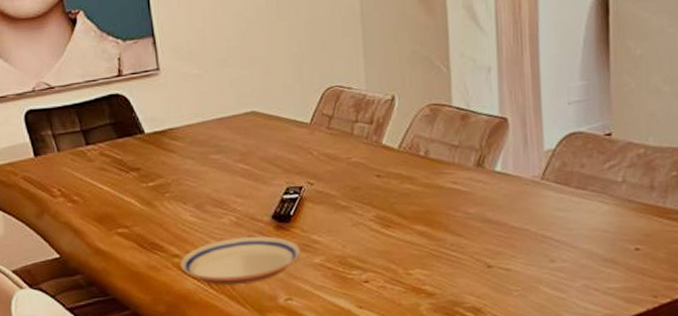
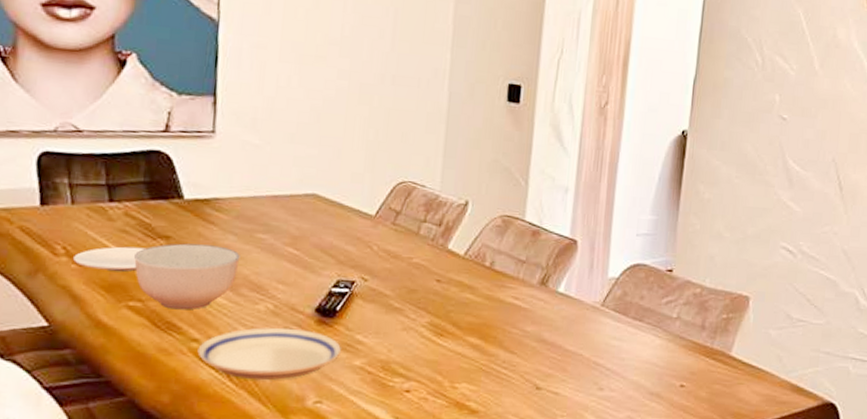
plate: none [68,181,123,205] -> present [73,246,146,272]
bowl: none [115,170,201,231] -> present [134,243,240,310]

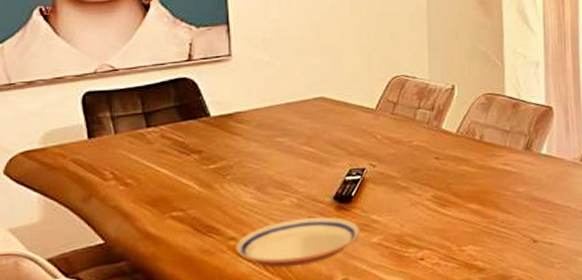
plate: present [73,246,146,272] -> none [121,163,183,188]
bowl: present [134,243,240,310] -> none [173,153,264,214]

